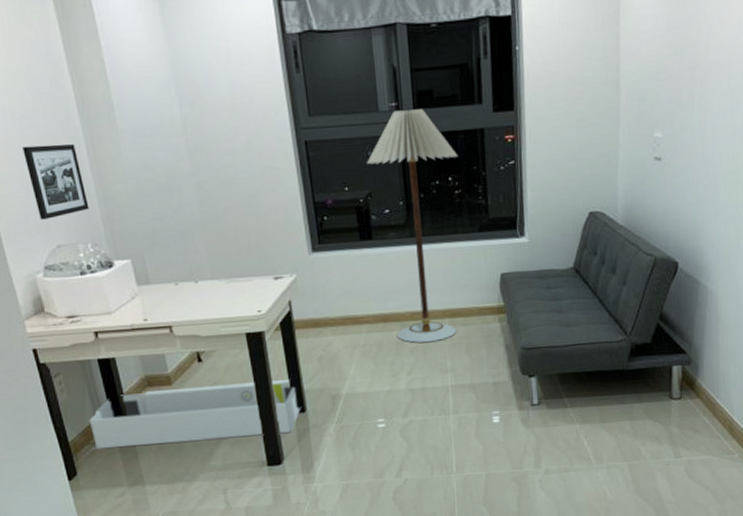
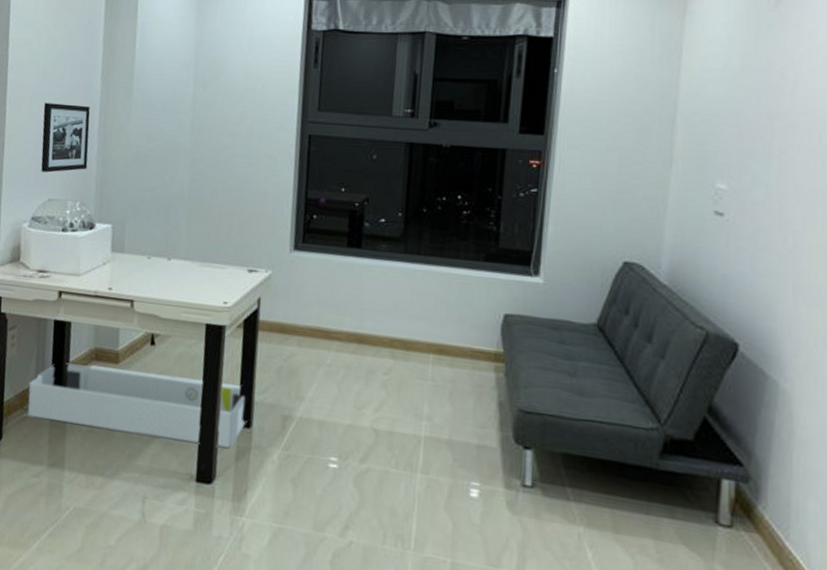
floor lamp: present [367,109,458,343] -> none [369,118,473,379]

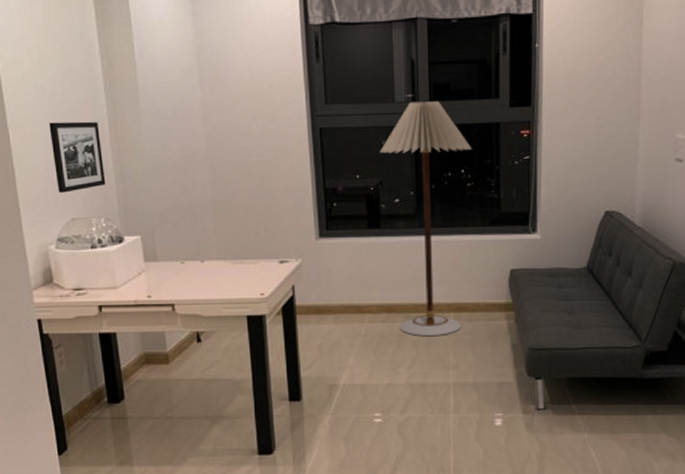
architectural model: present [24,363,247,448] -> none [85,366,297,425]
floor lamp: none [369,118,473,379] -> present [380,101,472,336]

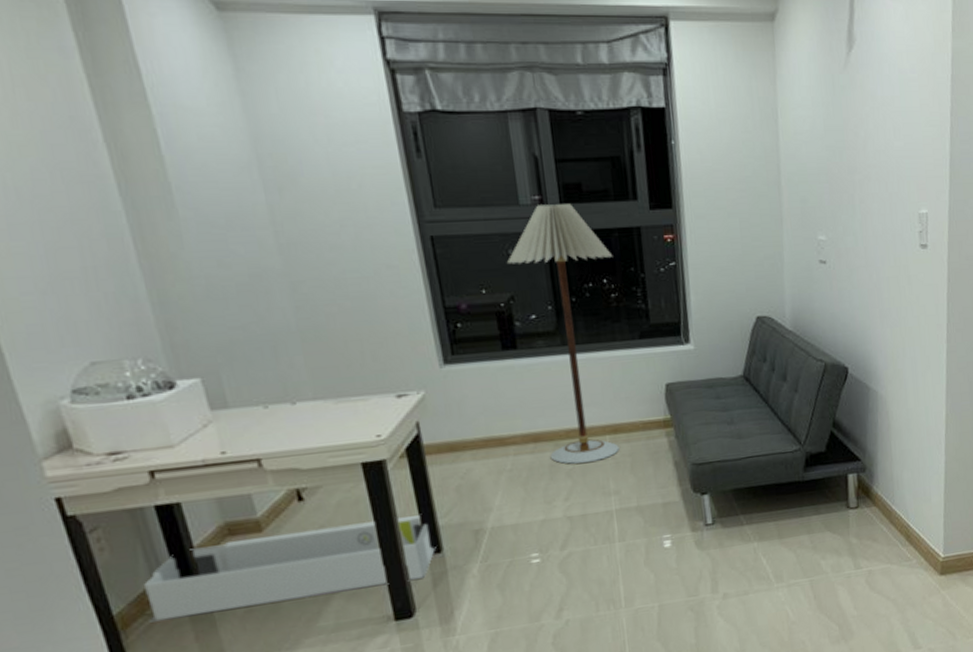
picture frame: present [49,121,106,193] -> none [35,233,139,330]
architectural model: none [85,366,297,425] -> present [144,515,437,623]

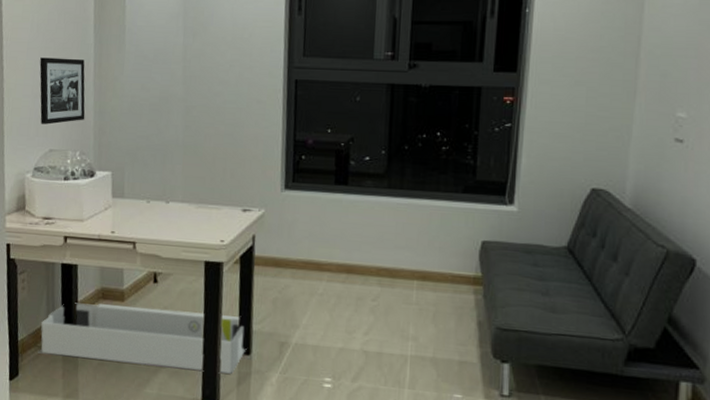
picture frame: none [35,233,139,330] -> present [39,57,85,125]
floor lamp: present [507,204,620,464] -> none [354,60,450,304]

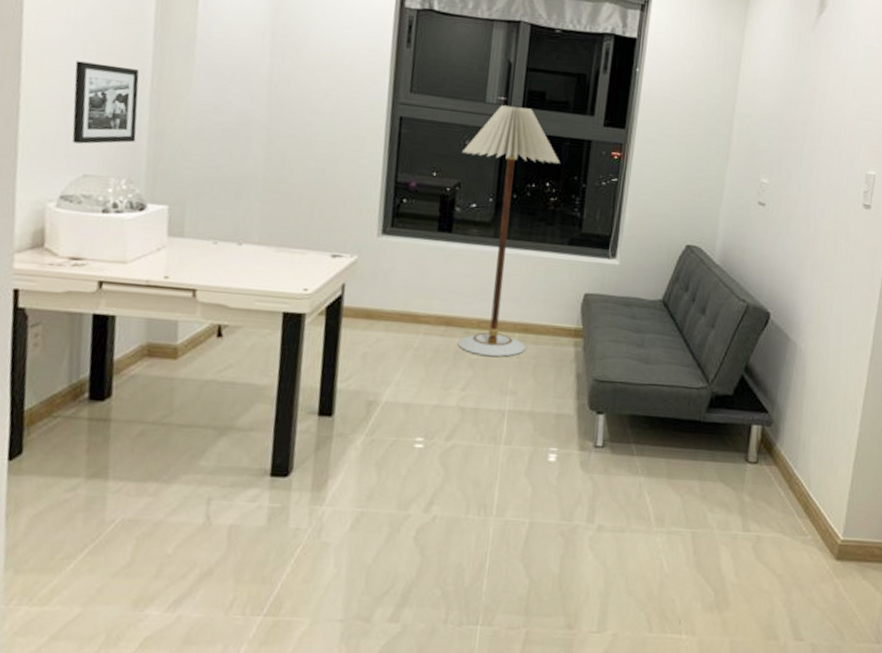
architectural model: present [38,303,247,374] -> none [52,361,329,439]
floor lamp: none [354,60,450,304] -> present [457,105,561,357]

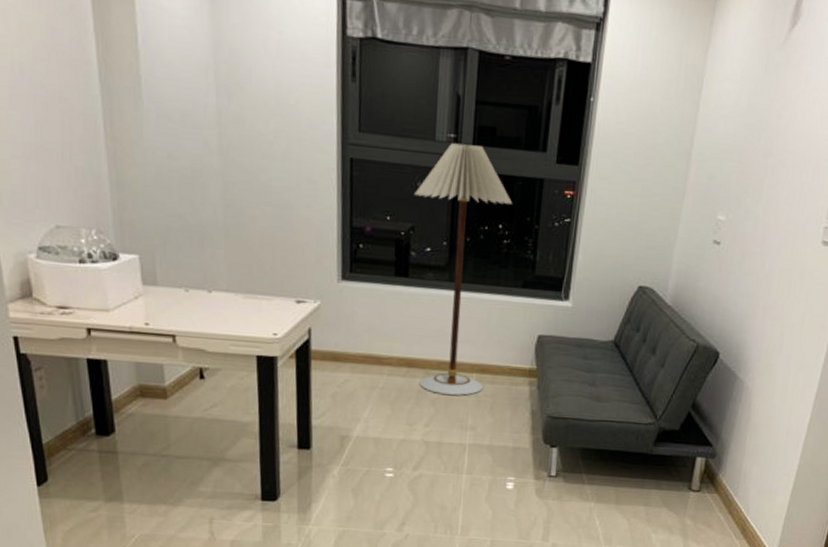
picture frame: present [72,61,139,144] -> none [29,108,99,195]

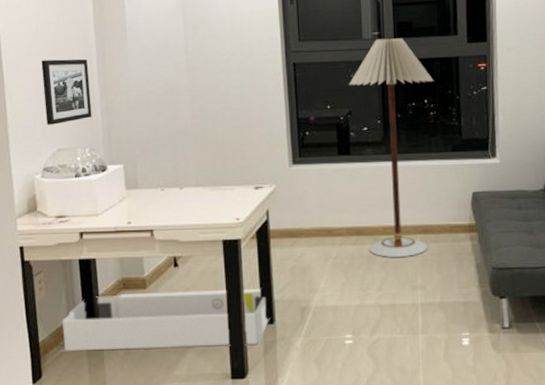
picture frame: none [29,108,99,195] -> present [41,59,92,125]
architectural model: none [69,401,307,468] -> present [61,289,270,352]

